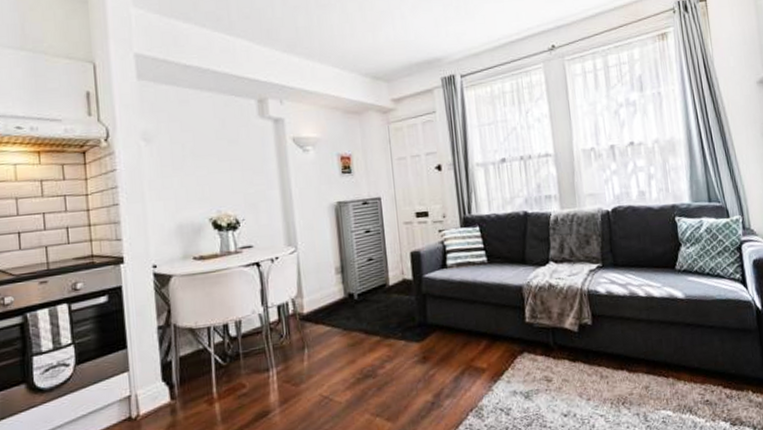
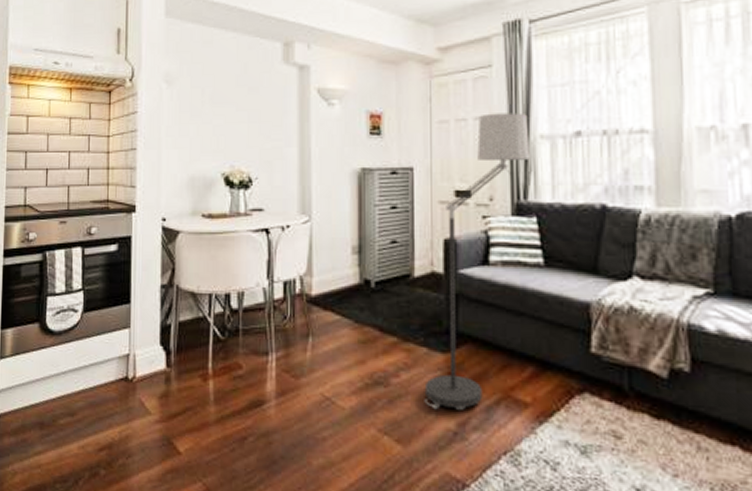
floor lamp: none [405,147,470,388] -> present [424,112,530,410]

